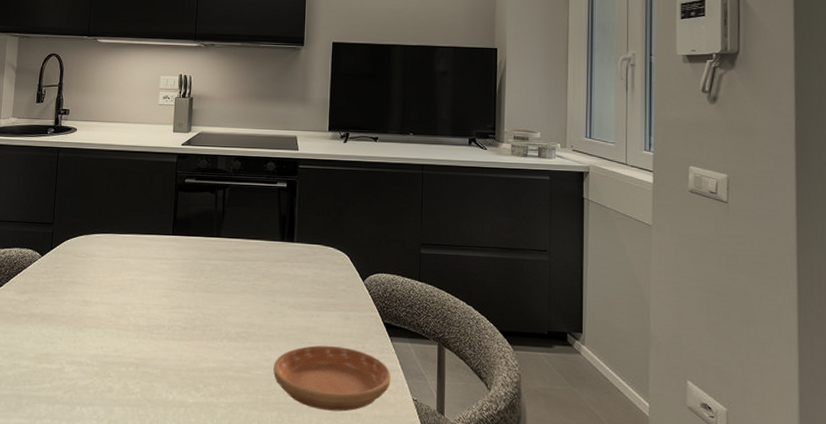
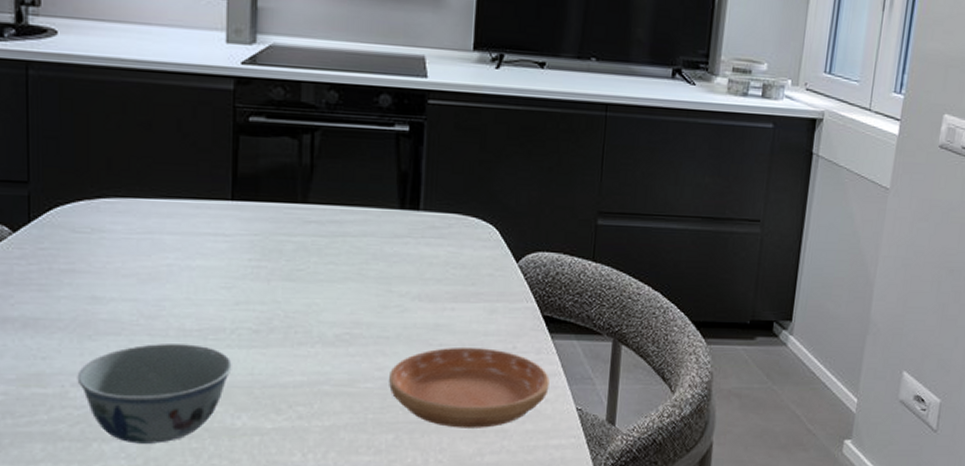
bowl: none [70,335,168,410] -> present [77,344,232,444]

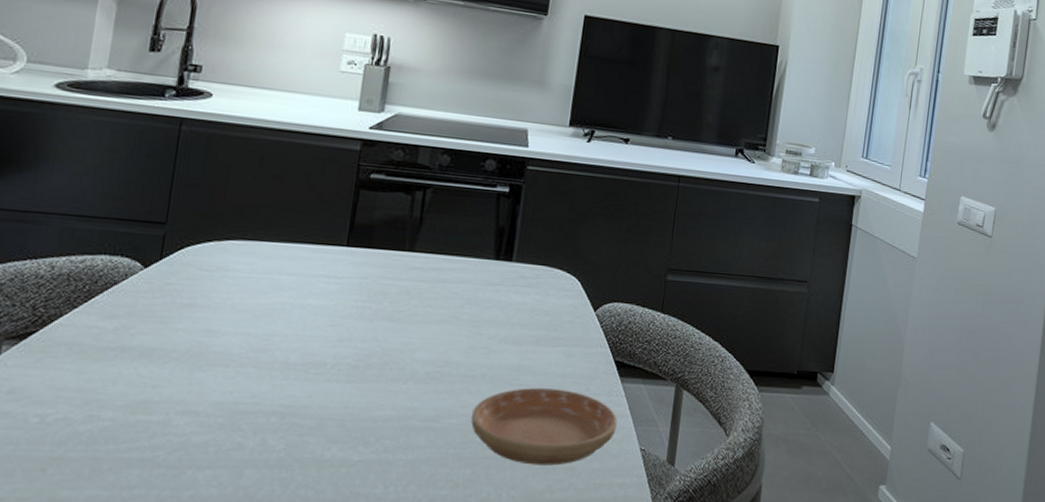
bowl: present [77,344,232,444] -> none [182,376,329,473]

